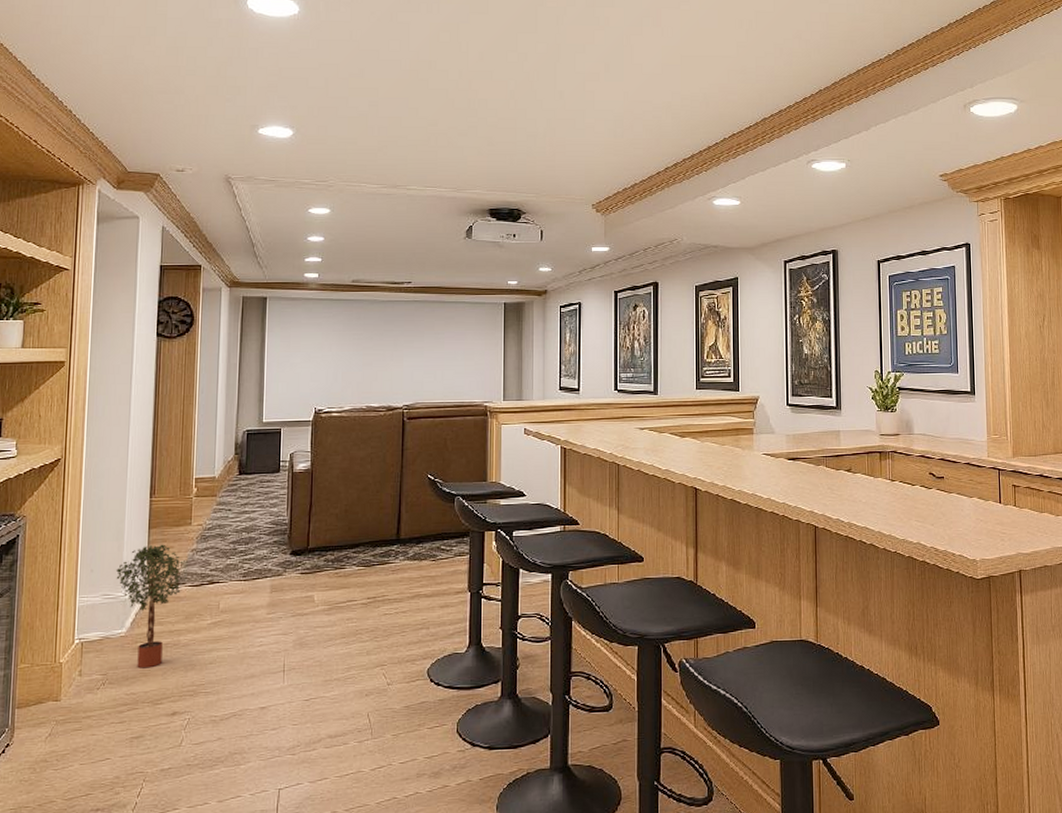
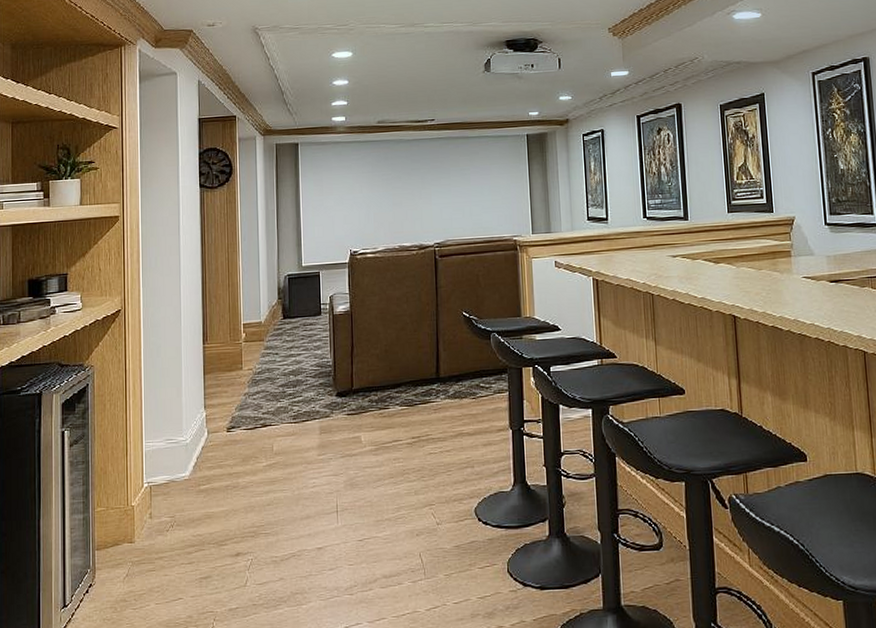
potted tree: present [115,544,186,669] -> none [176,389,240,511]

